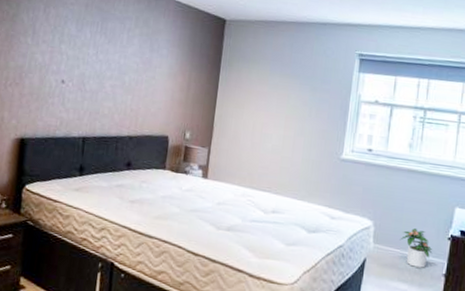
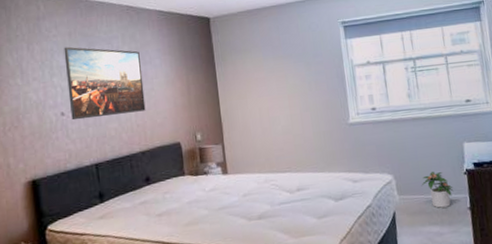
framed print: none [70,17,149,97] -> present [64,46,146,121]

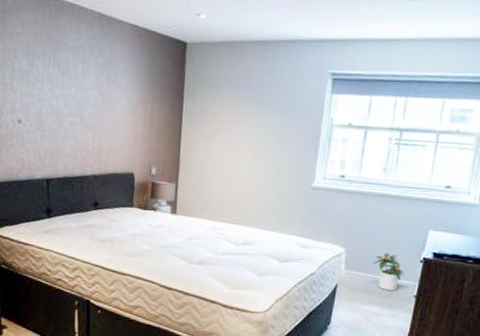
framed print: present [64,46,146,121] -> none [27,49,106,134]

